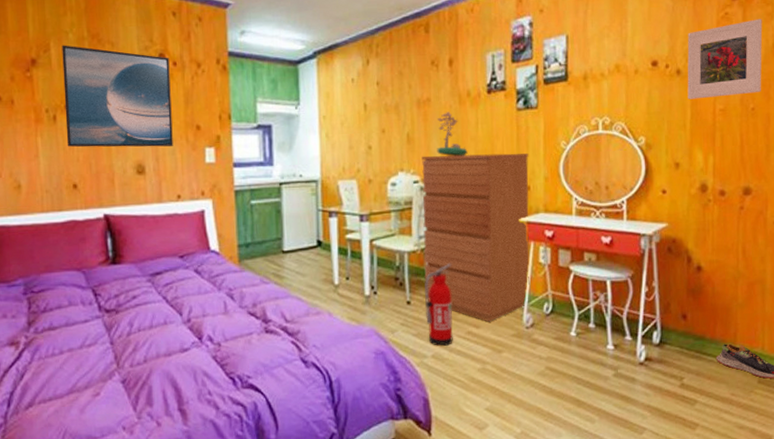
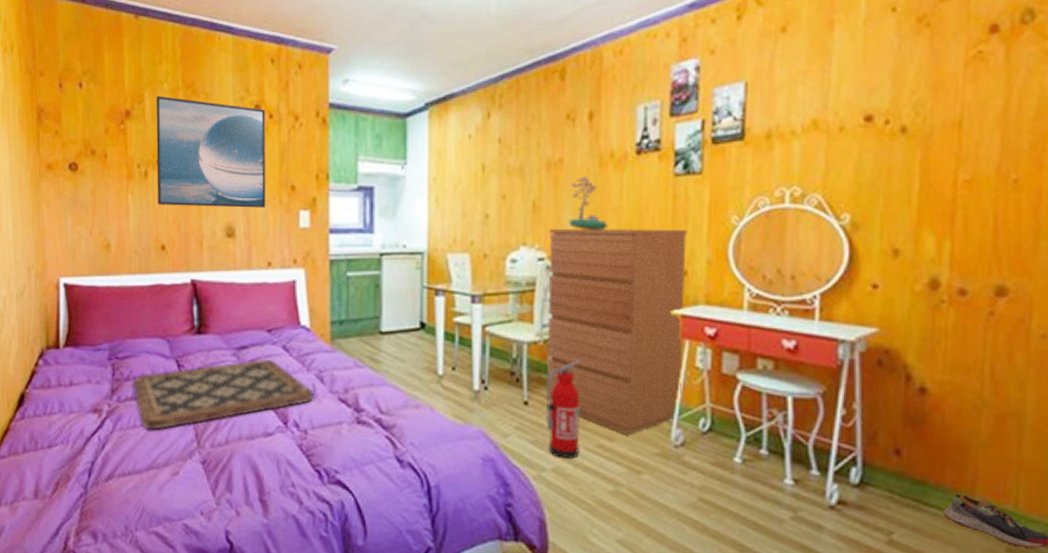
tray: none [48,282,226,356] -> present [131,359,315,430]
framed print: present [687,19,763,99] -> none [916,58,1036,166]

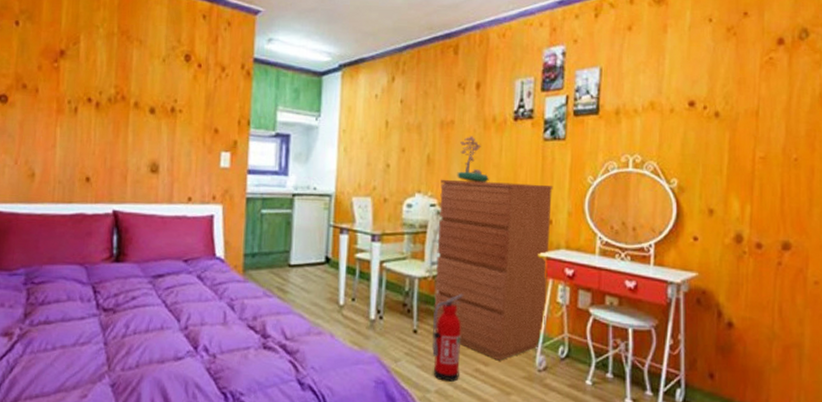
tray: present [131,359,315,430] -> none [46,287,225,353]
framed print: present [156,95,266,208] -> none [84,39,195,147]

